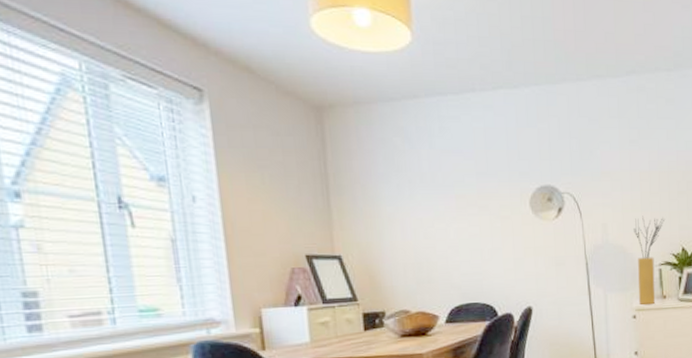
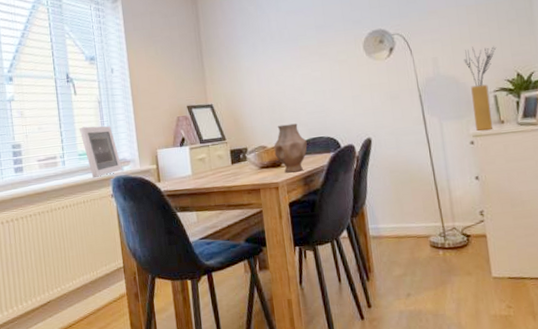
picture frame: none [140,272,209,344] -> present [79,126,122,179]
vase: none [418,285,459,343] -> present [273,123,307,173]

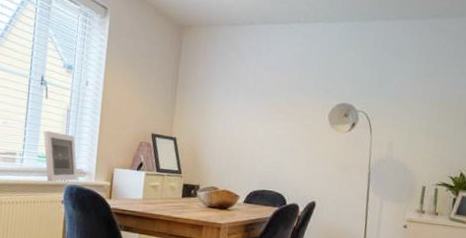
vase: present [273,123,307,173] -> none [224,171,256,218]
vase: present [464,46,497,132] -> none [411,139,449,219]

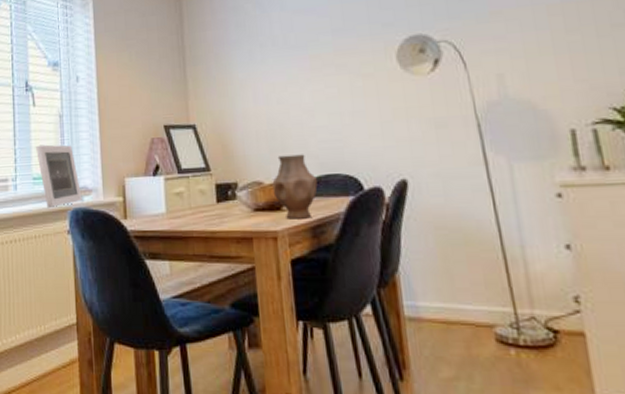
vase: none [224,171,256,218] -> present [272,154,318,220]

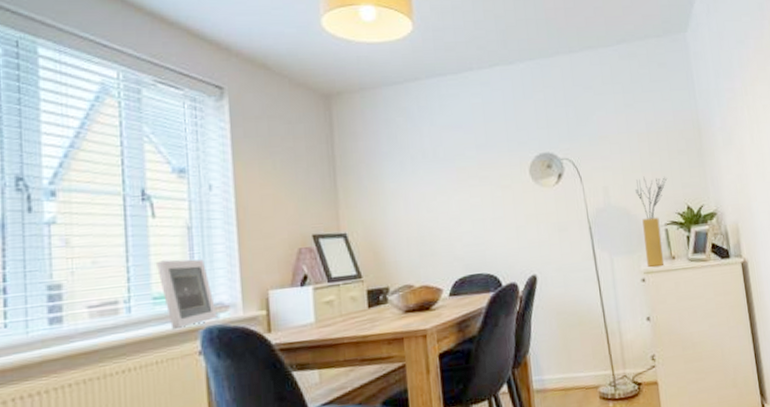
vase: present [272,154,318,220] -> none [422,257,463,318]
vase: none [544,60,595,180] -> present [635,176,668,268]

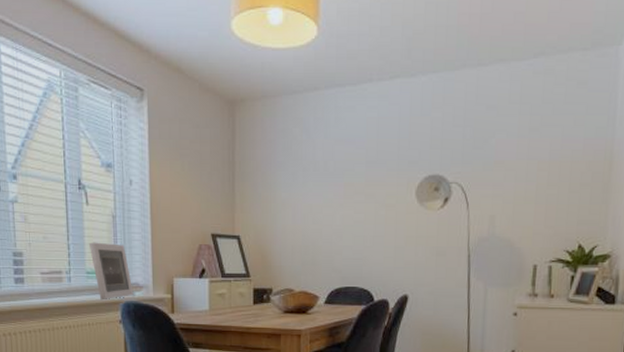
vase: present [635,176,668,268] -> none [521,208,562,303]

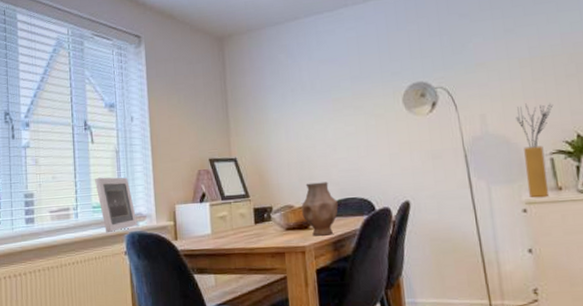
vase: none [301,268,338,321] -> present [301,182,338,236]
vase: none [521,208,562,303] -> present [516,103,554,199]

